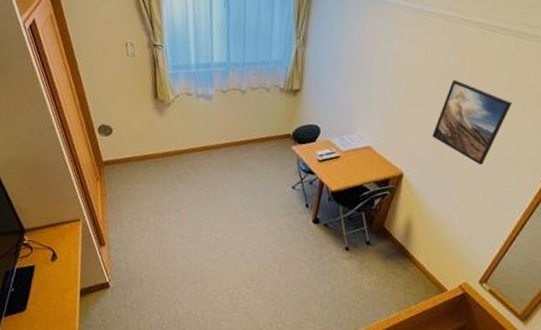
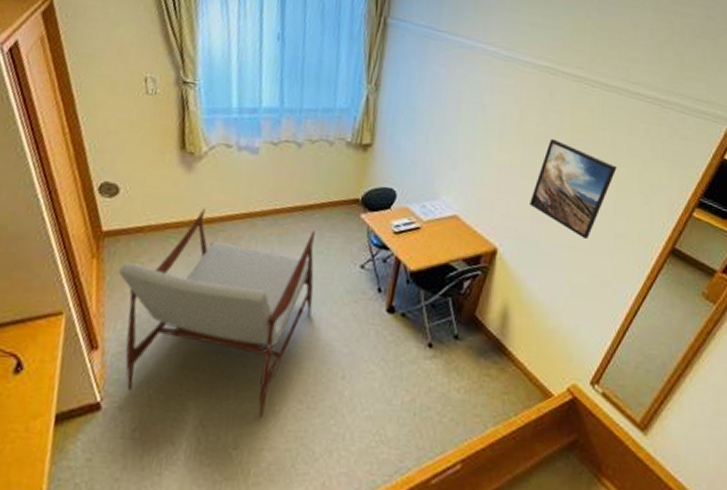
armchair: none [115,143,257,300] -> present [118,208,315,420]

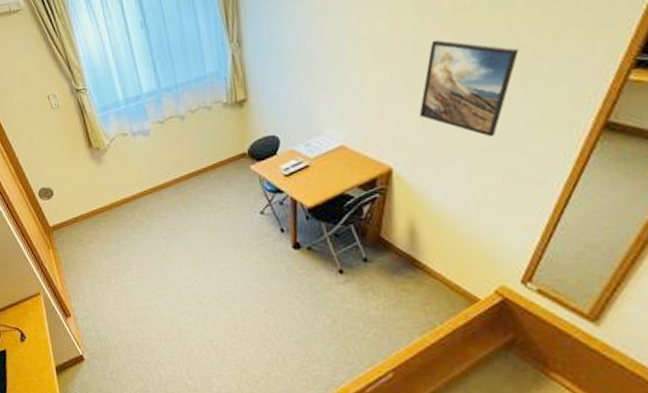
armchair: present [118,208,315,420] -> none [69,190,226,355]

